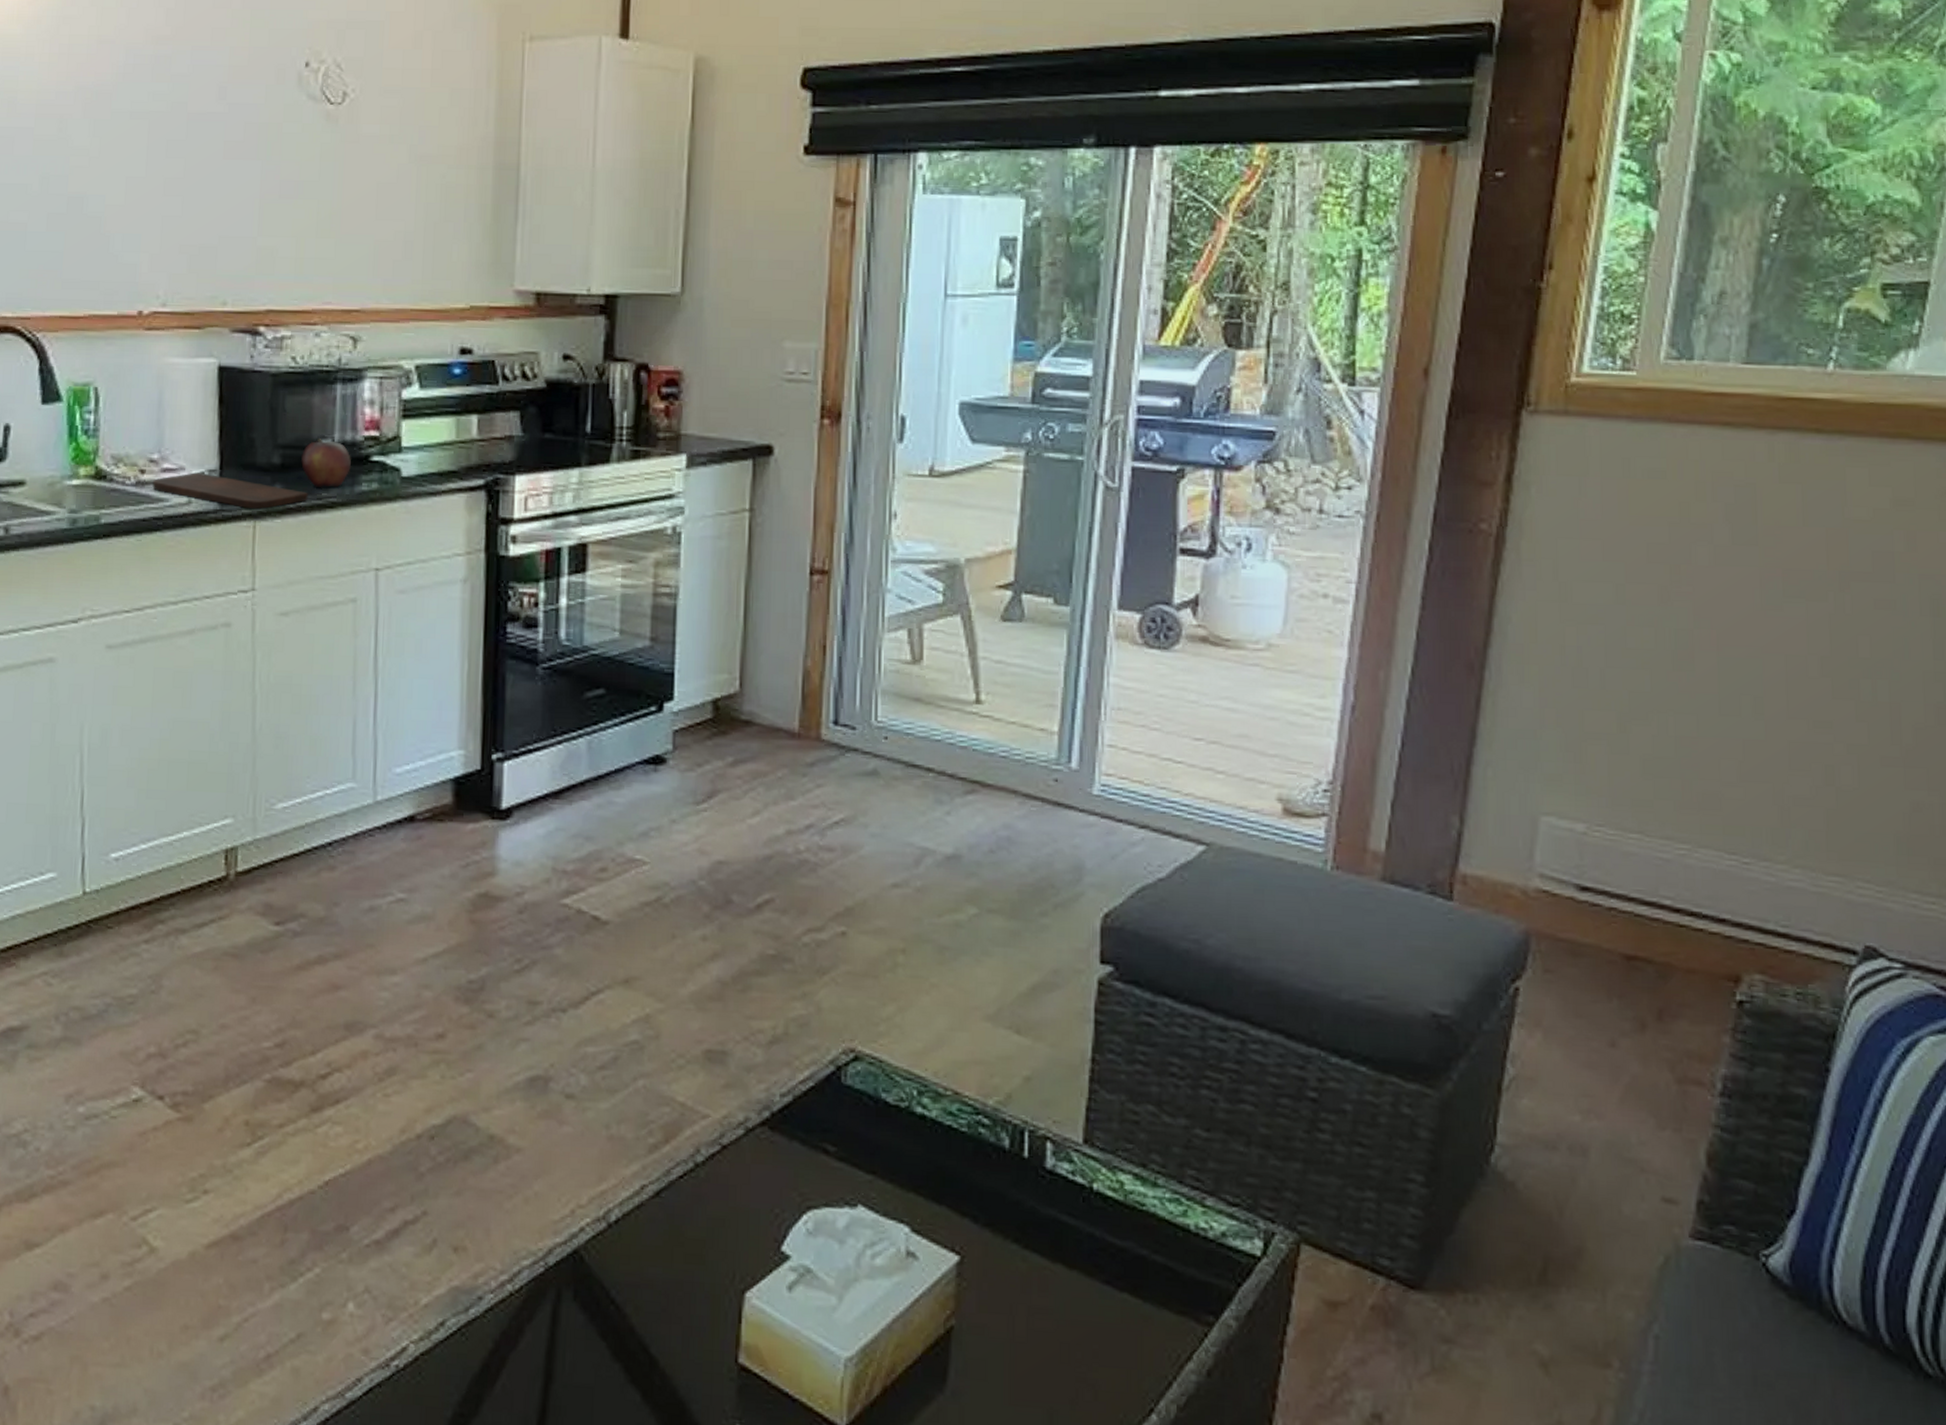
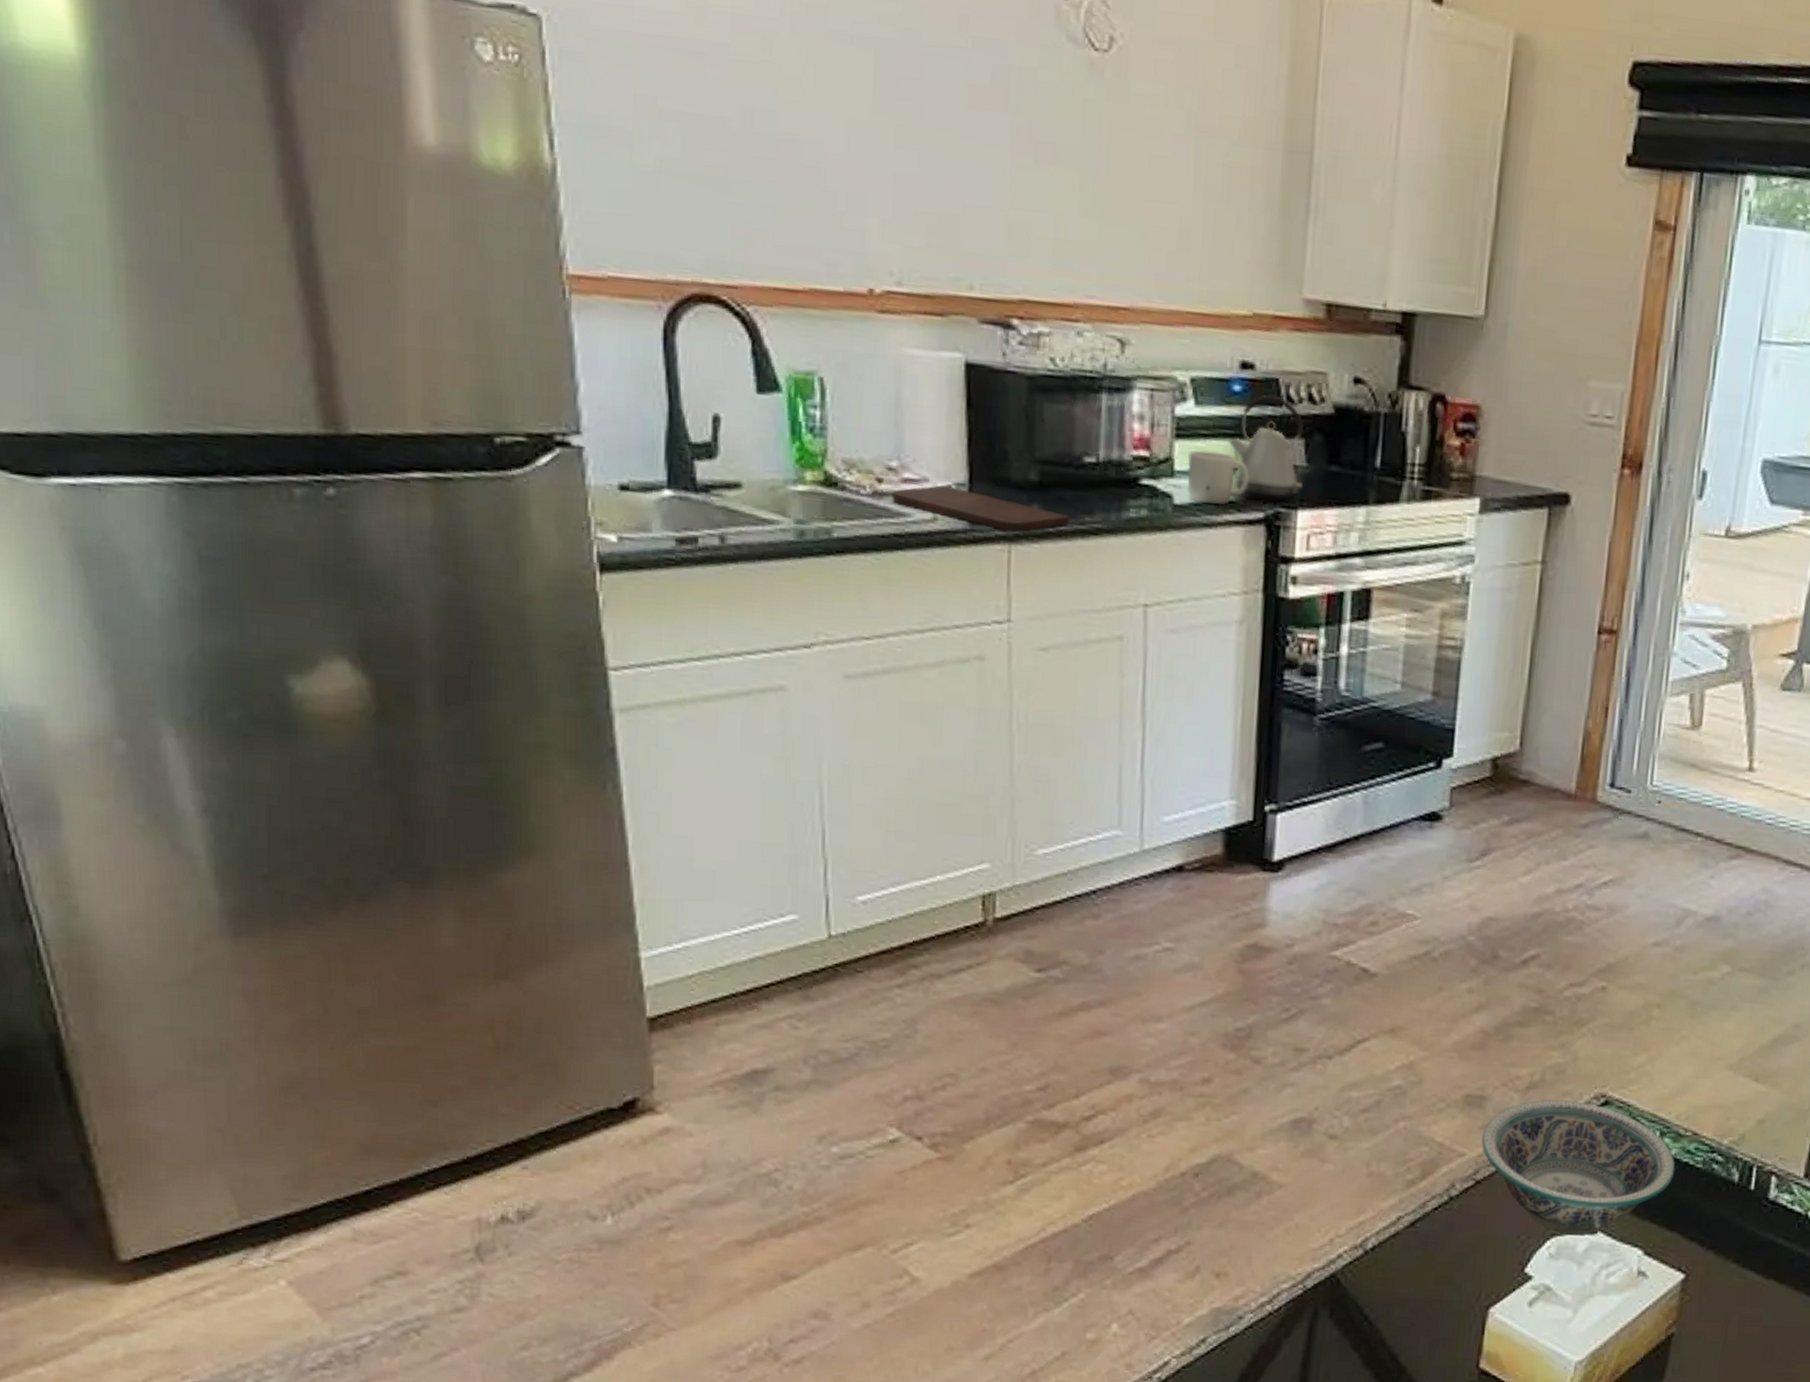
fruit: present [301,439,351,488] -> none [1062,455,1118,512]
mug: none [414,427,470,475] -> present [1187,450,1249,505]
kettle: none [450,375,519,470] -> present [1228,395,1304,502]
bowl: none [726,1055,938,1209] -> present [1481,1100,1676,1235]

